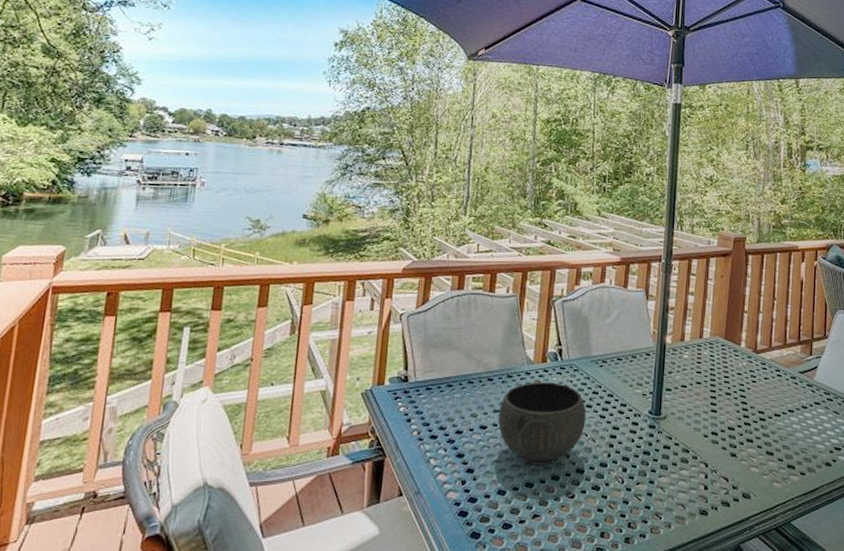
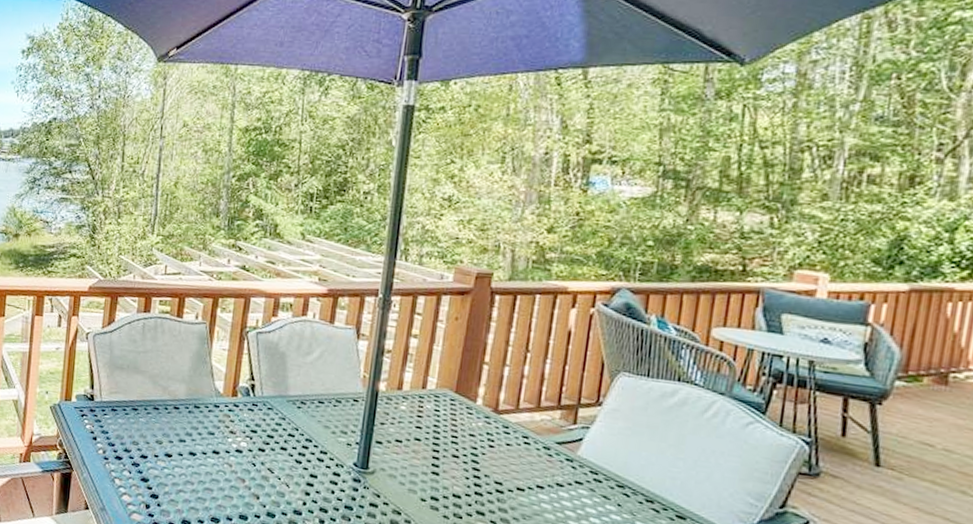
bowl: present [498,382,587,466] -> none [183,415,280,504]

